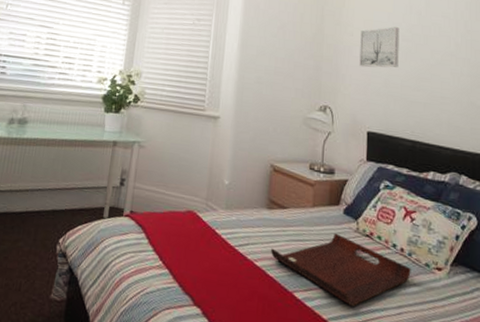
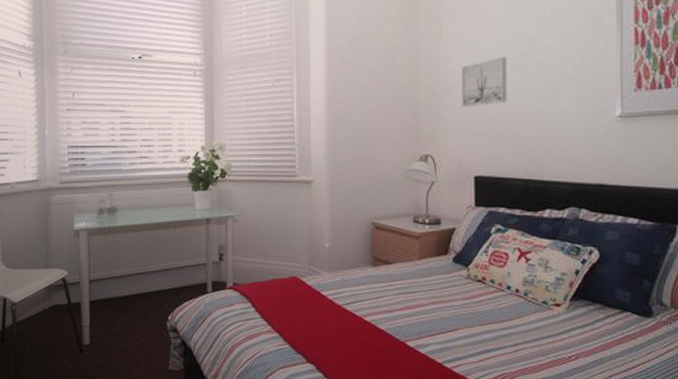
serving tray: present [271,233,411,307] -> none [380,282,527,349]

